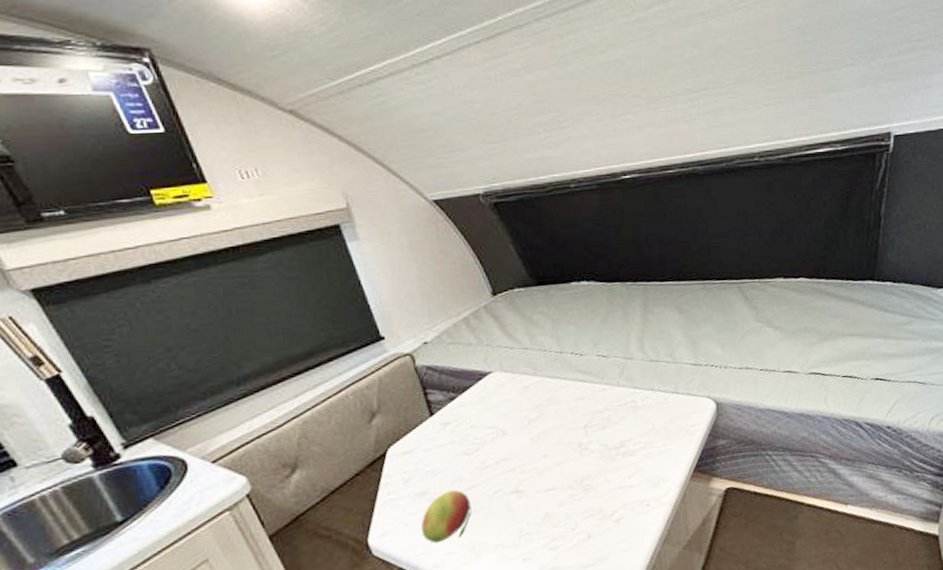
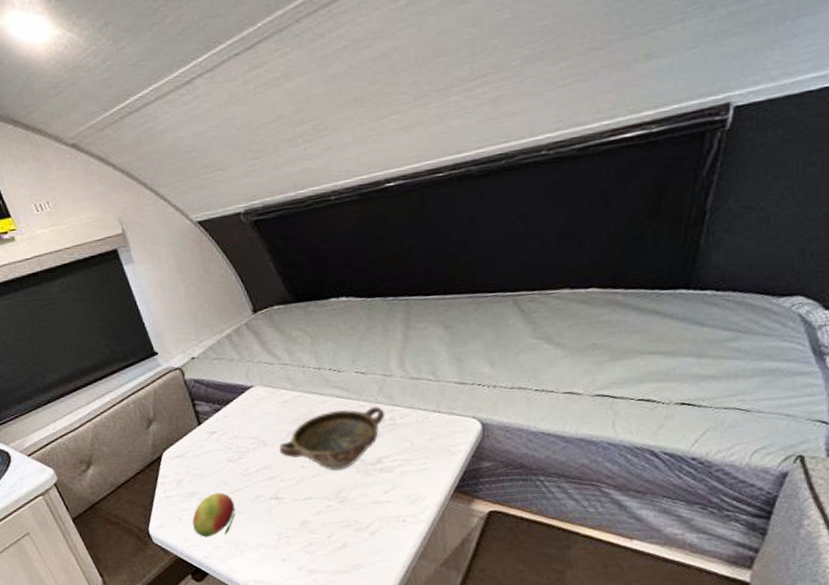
bowl: none [519,389,627,458] -> present [279,406,386,471]

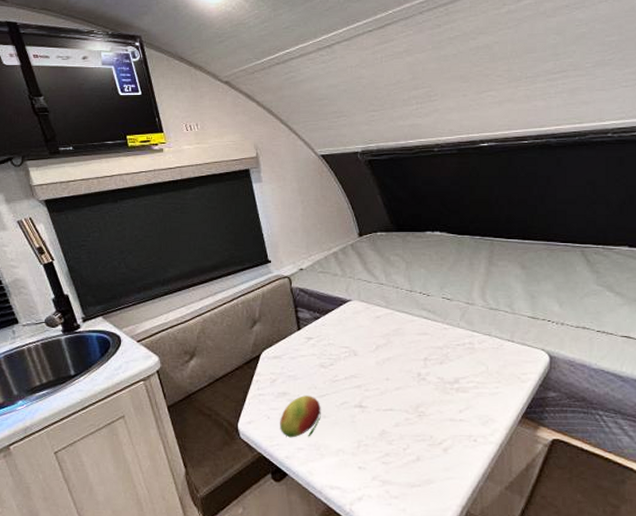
bowl: present [279,406,386,471] -> none [367,330,466,386]

